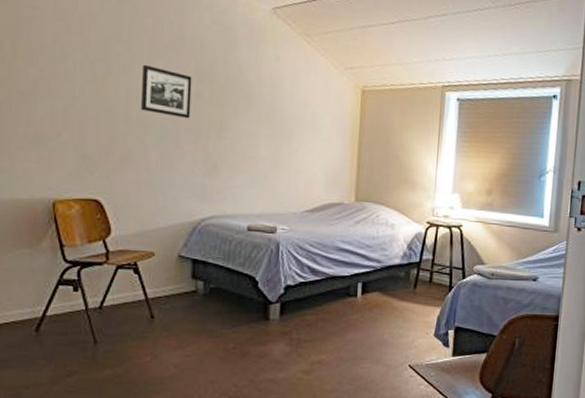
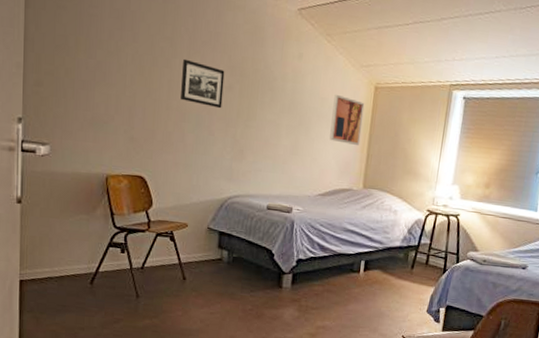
wall art: none [315,99,352,154] -> present [329,94,365,145]

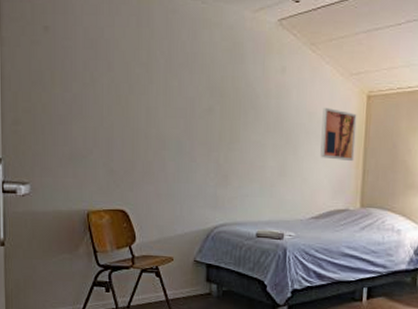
picture frame: present [181,58,225,109] -> none [159,83,204,133]

